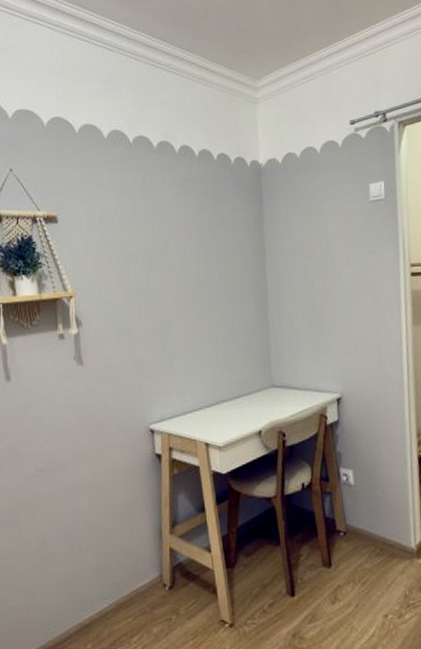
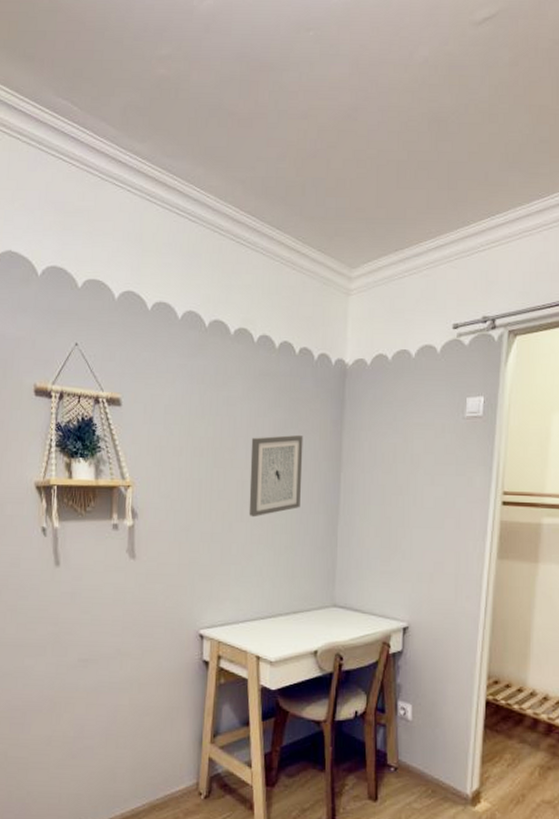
wall art: none [181,232,232,313] -> present [248,434,303,518]

